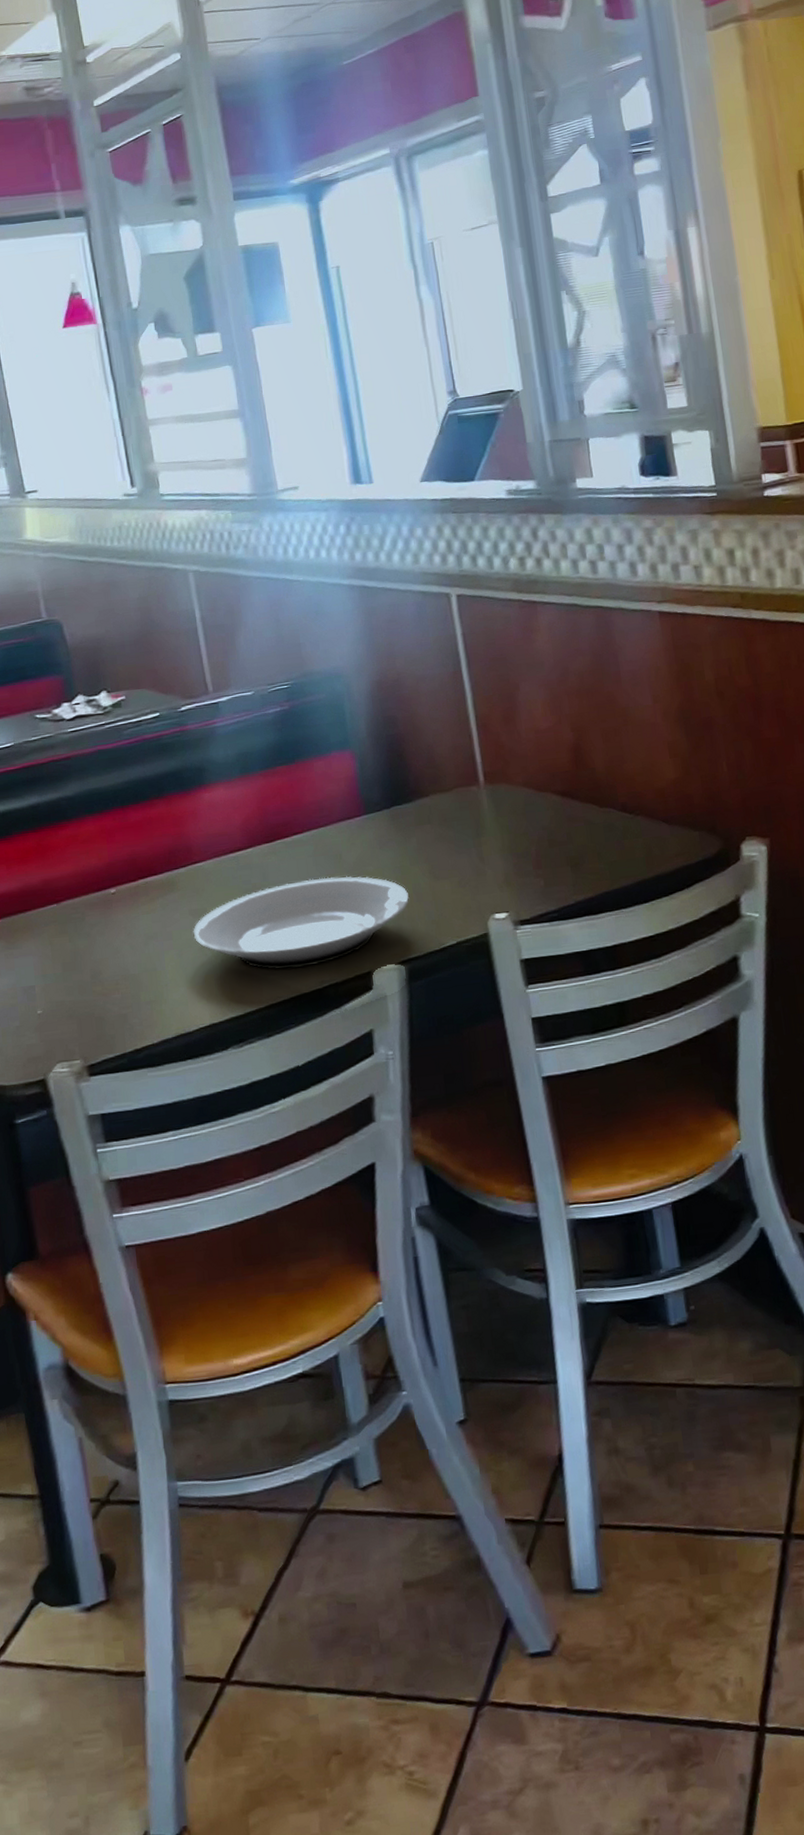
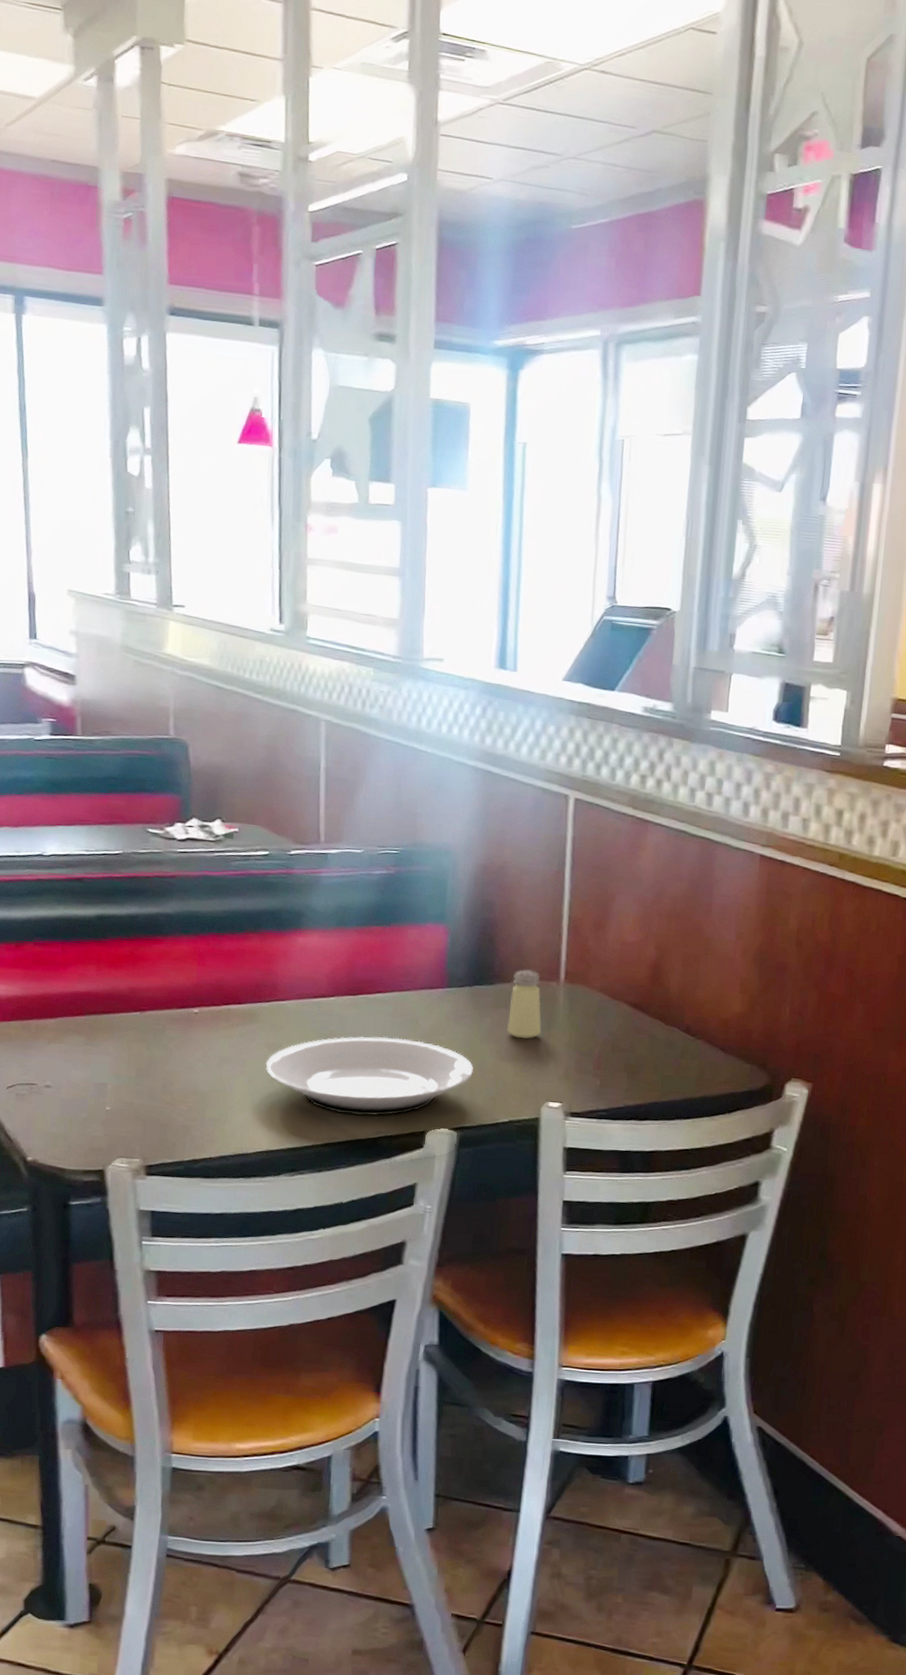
saltshaker: none [431,778,472,853] -> present [507,969,542,1039]

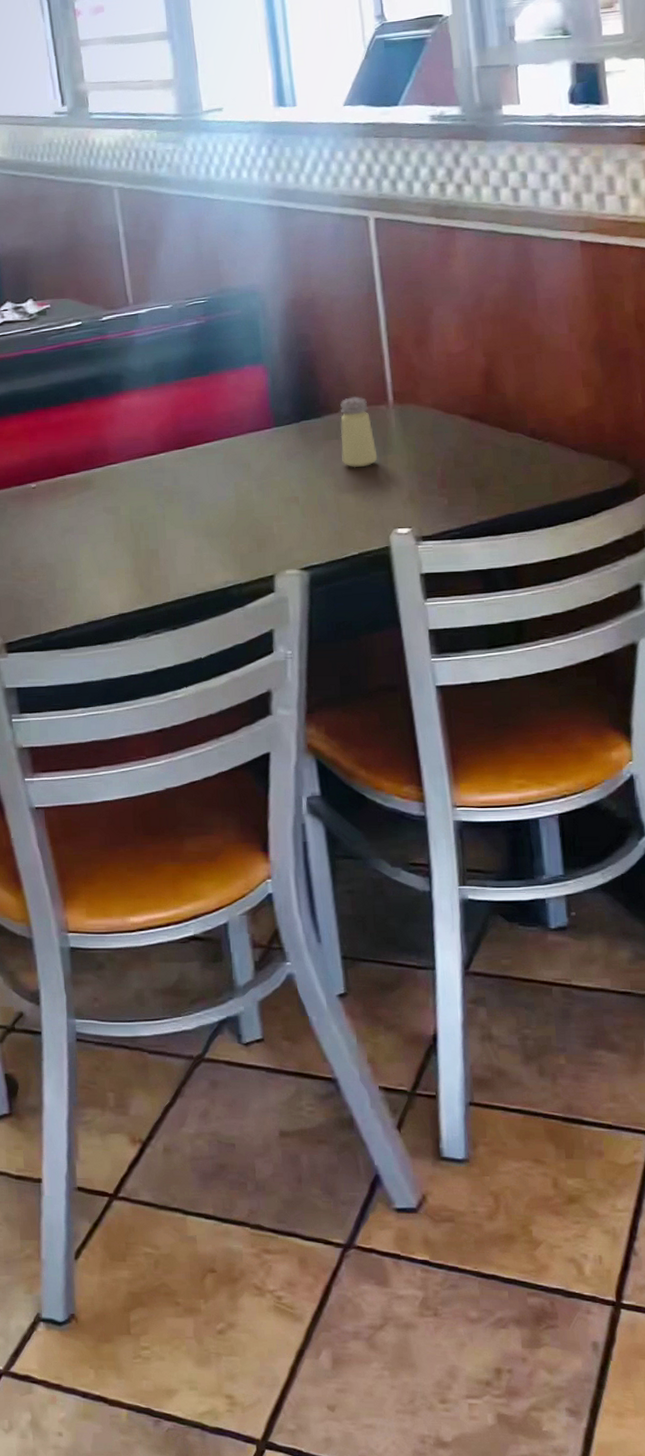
plate: present [265,1036,474,1116] -> none [106,484,315,568]

